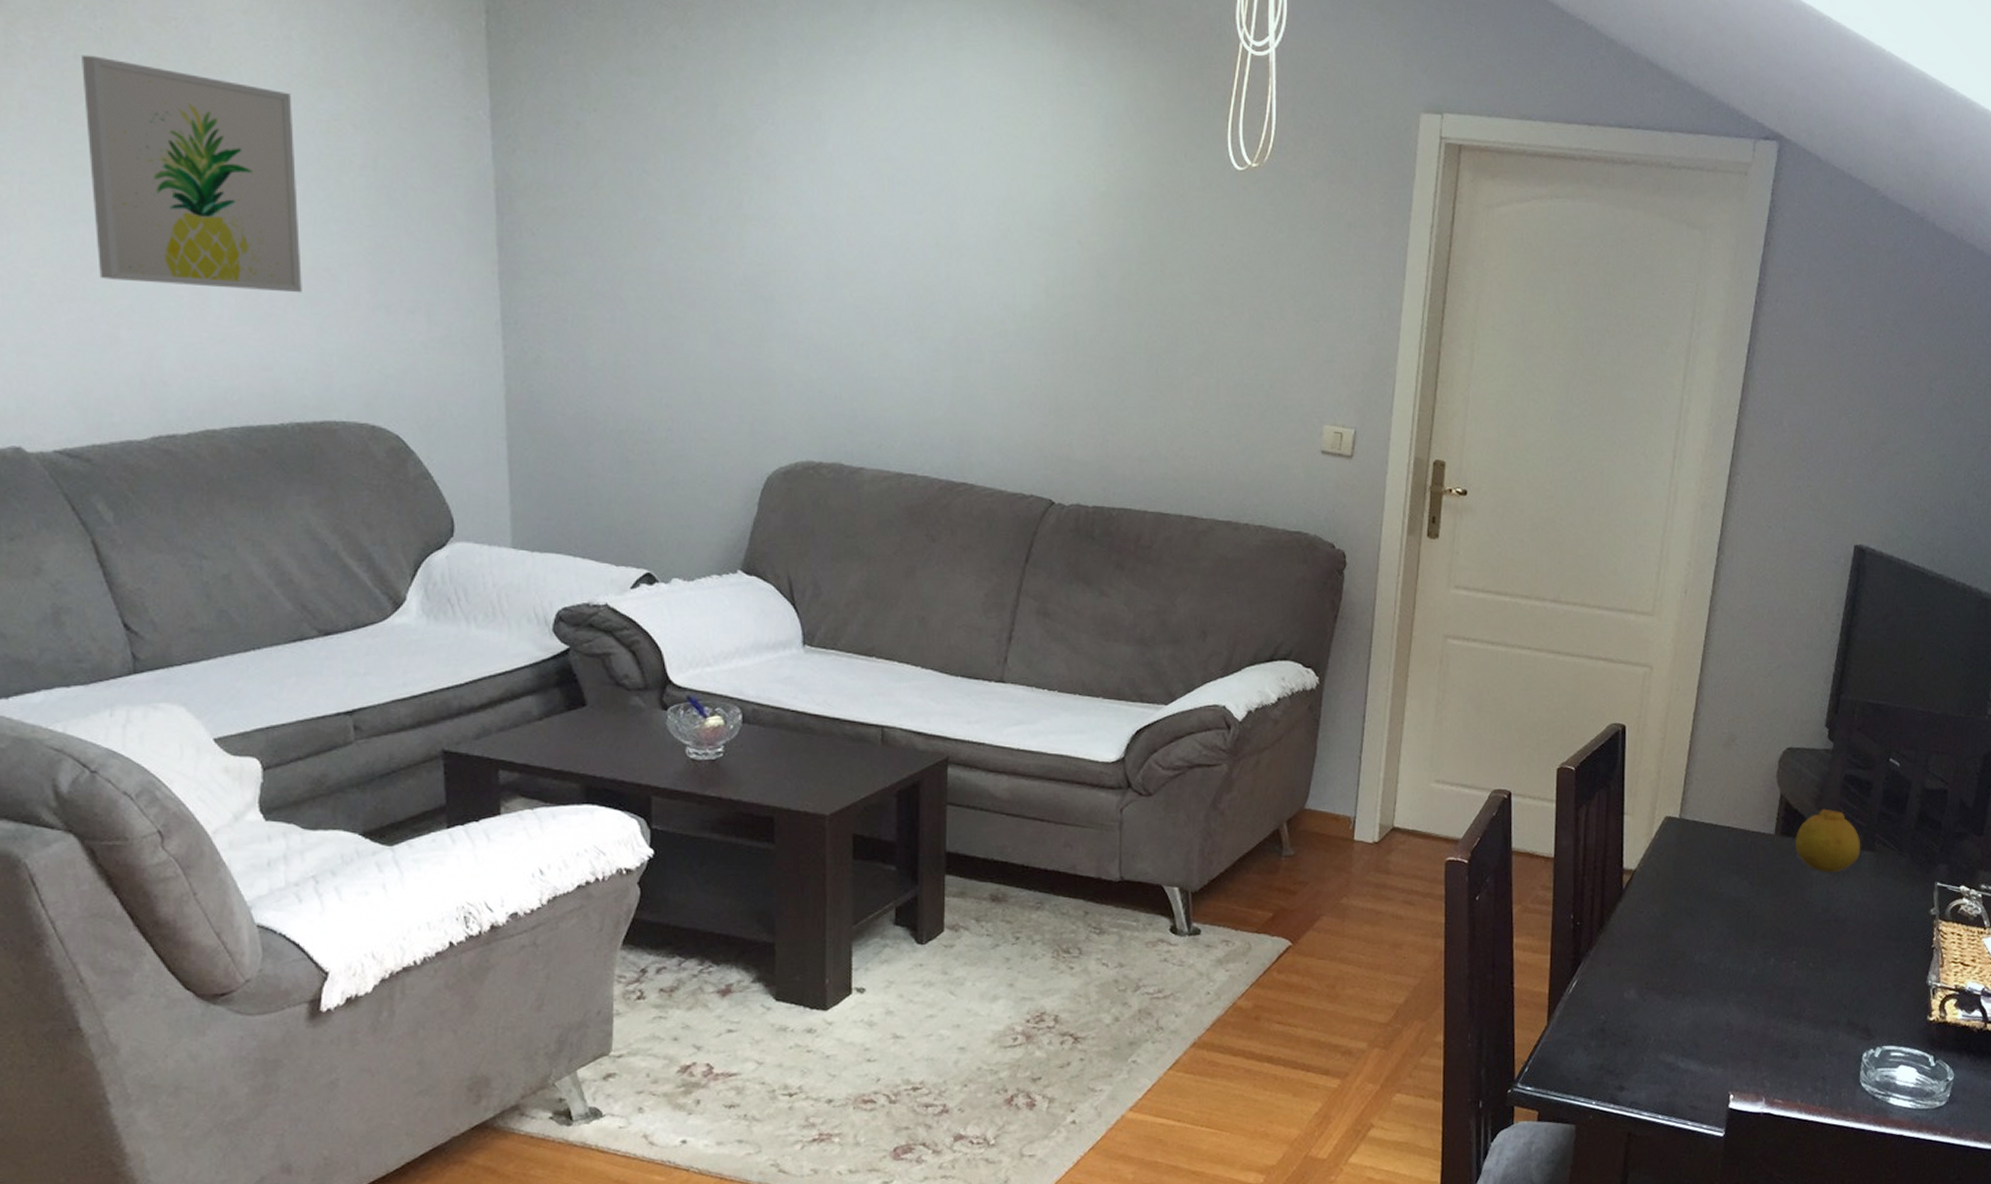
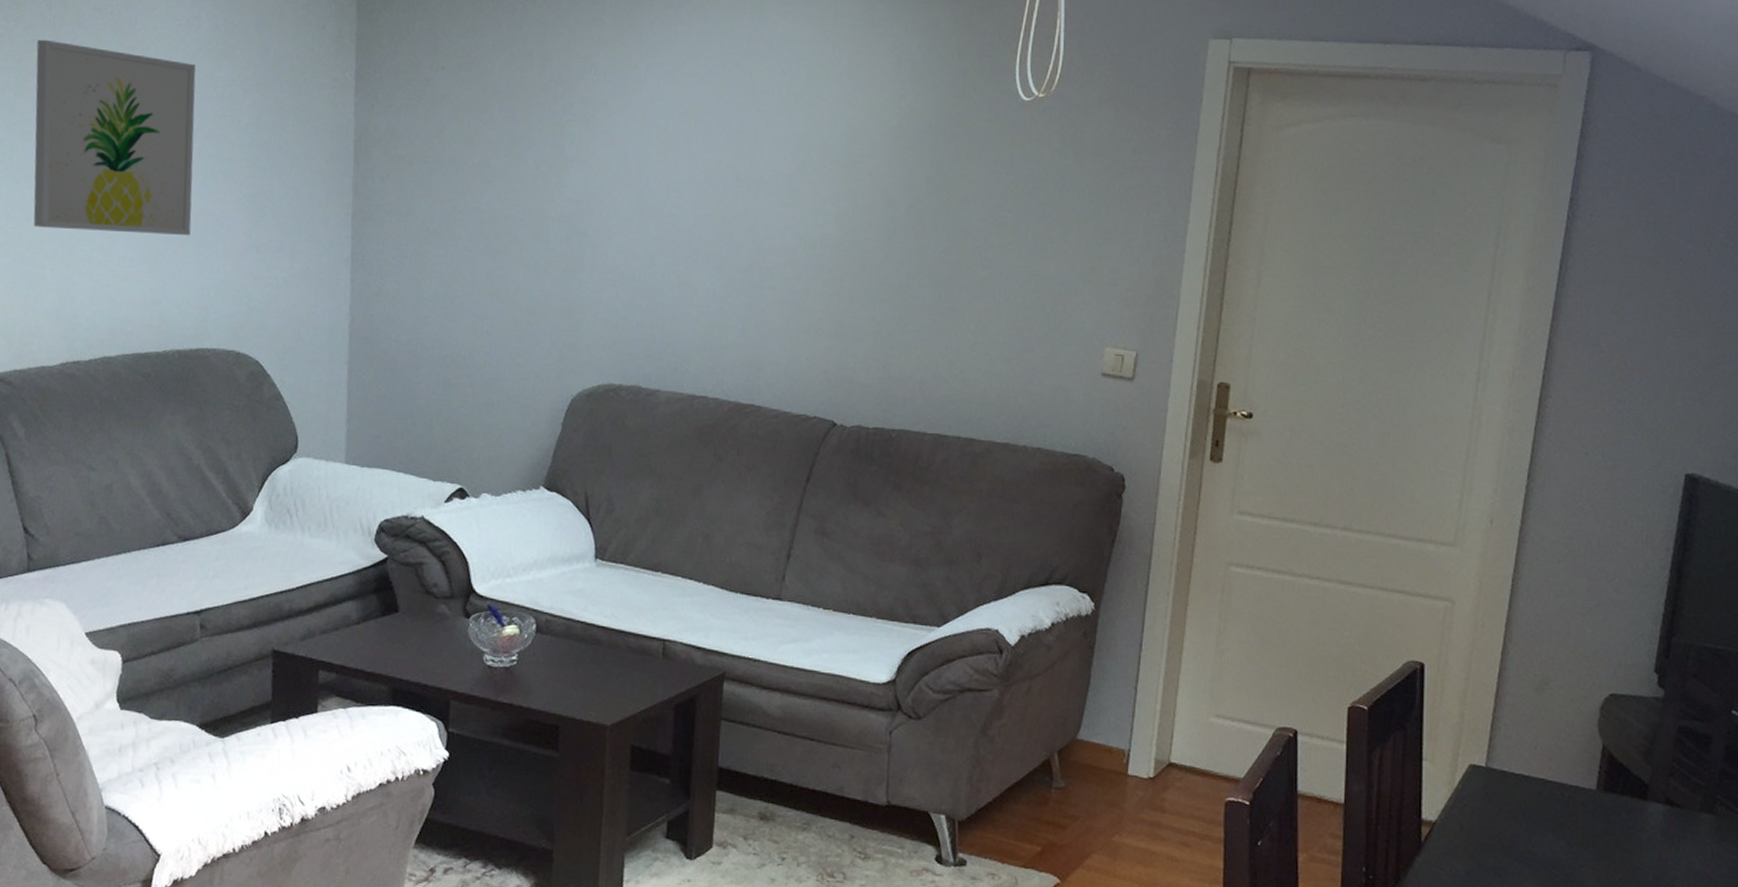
fruit: present [1795,808,1861,873] -> none [1621,763,1699,837]

